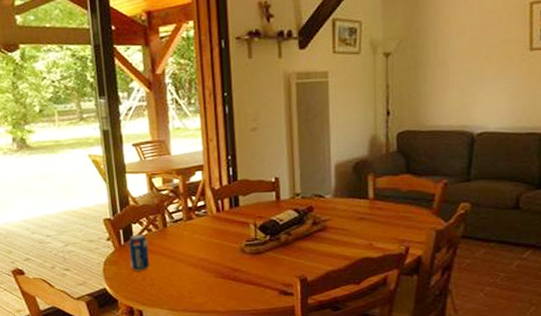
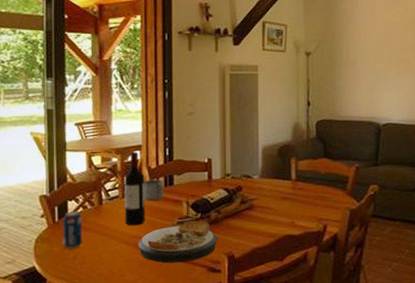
wine bottle: none [187,172,212,249] -> present [124,151,145,226]
plate: none [206,242,288,286] -> present [138,220,217,263]
mug: none [208,200,230,223] -> present [144,179,164,201]

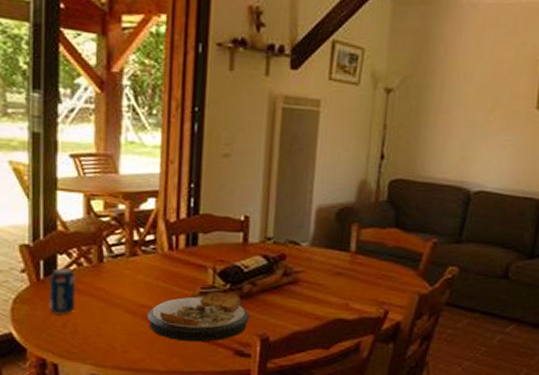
wine bottle: present [124,151,145,226] -> none [131,198,161,293]
mug: present [144,179,164,201] -> none [158,235,186,263]

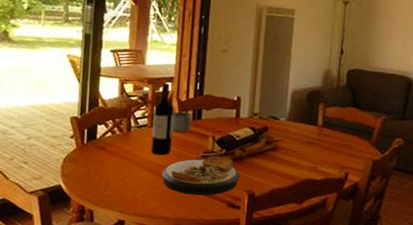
beverage can: present [48,267,76,314] -> none [89,134,110,171]
wine bottle: none [131,198,161,293] -> present [151,82,174,155]
mug: none [158,235,186,263] -> present [171,111,193,133]

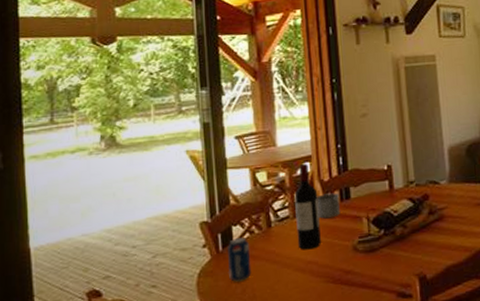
beverage can: none [89,134,110,171] -> present [227,237,252,282]
plate: present [162,155,240,196] -> none [315,237,405,291]

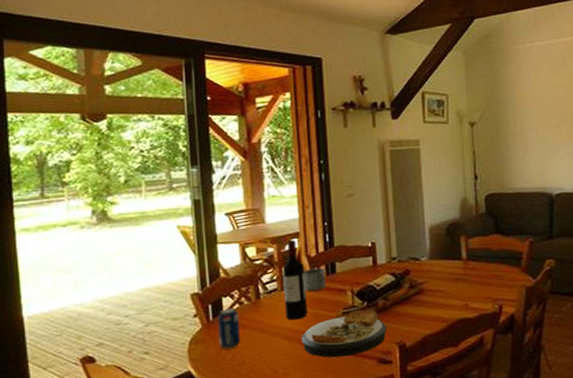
plate: none [315,237,405,291] -> present [301,309,386,358]

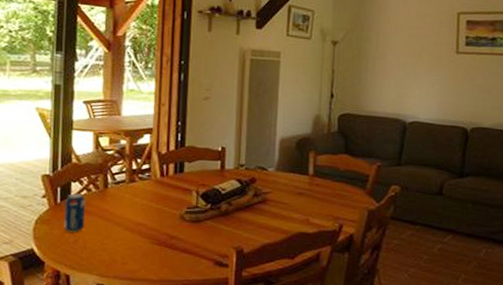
wine bottle: present [282,239,307,320] -> none [130,134,154,213]
plate: present [301,309,386,358] -> none [143,210,227,255]
mug: present [304,267,327,292] -> none [152,165,174,188]

